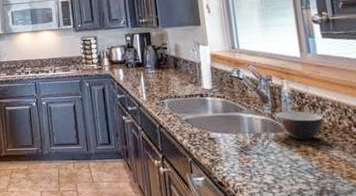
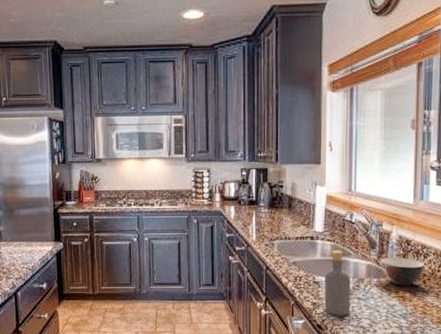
bottle: none [219,106,251,172] -> present [324,250,351,315]

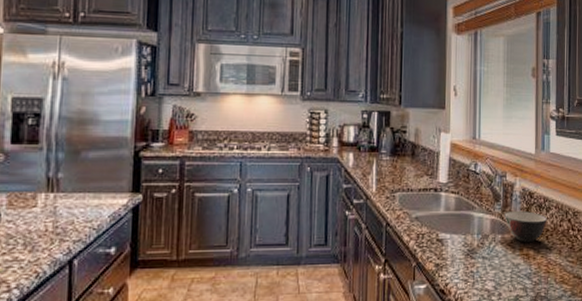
bottle: present [324,250,351,315] -> none [448,203,475,278]

